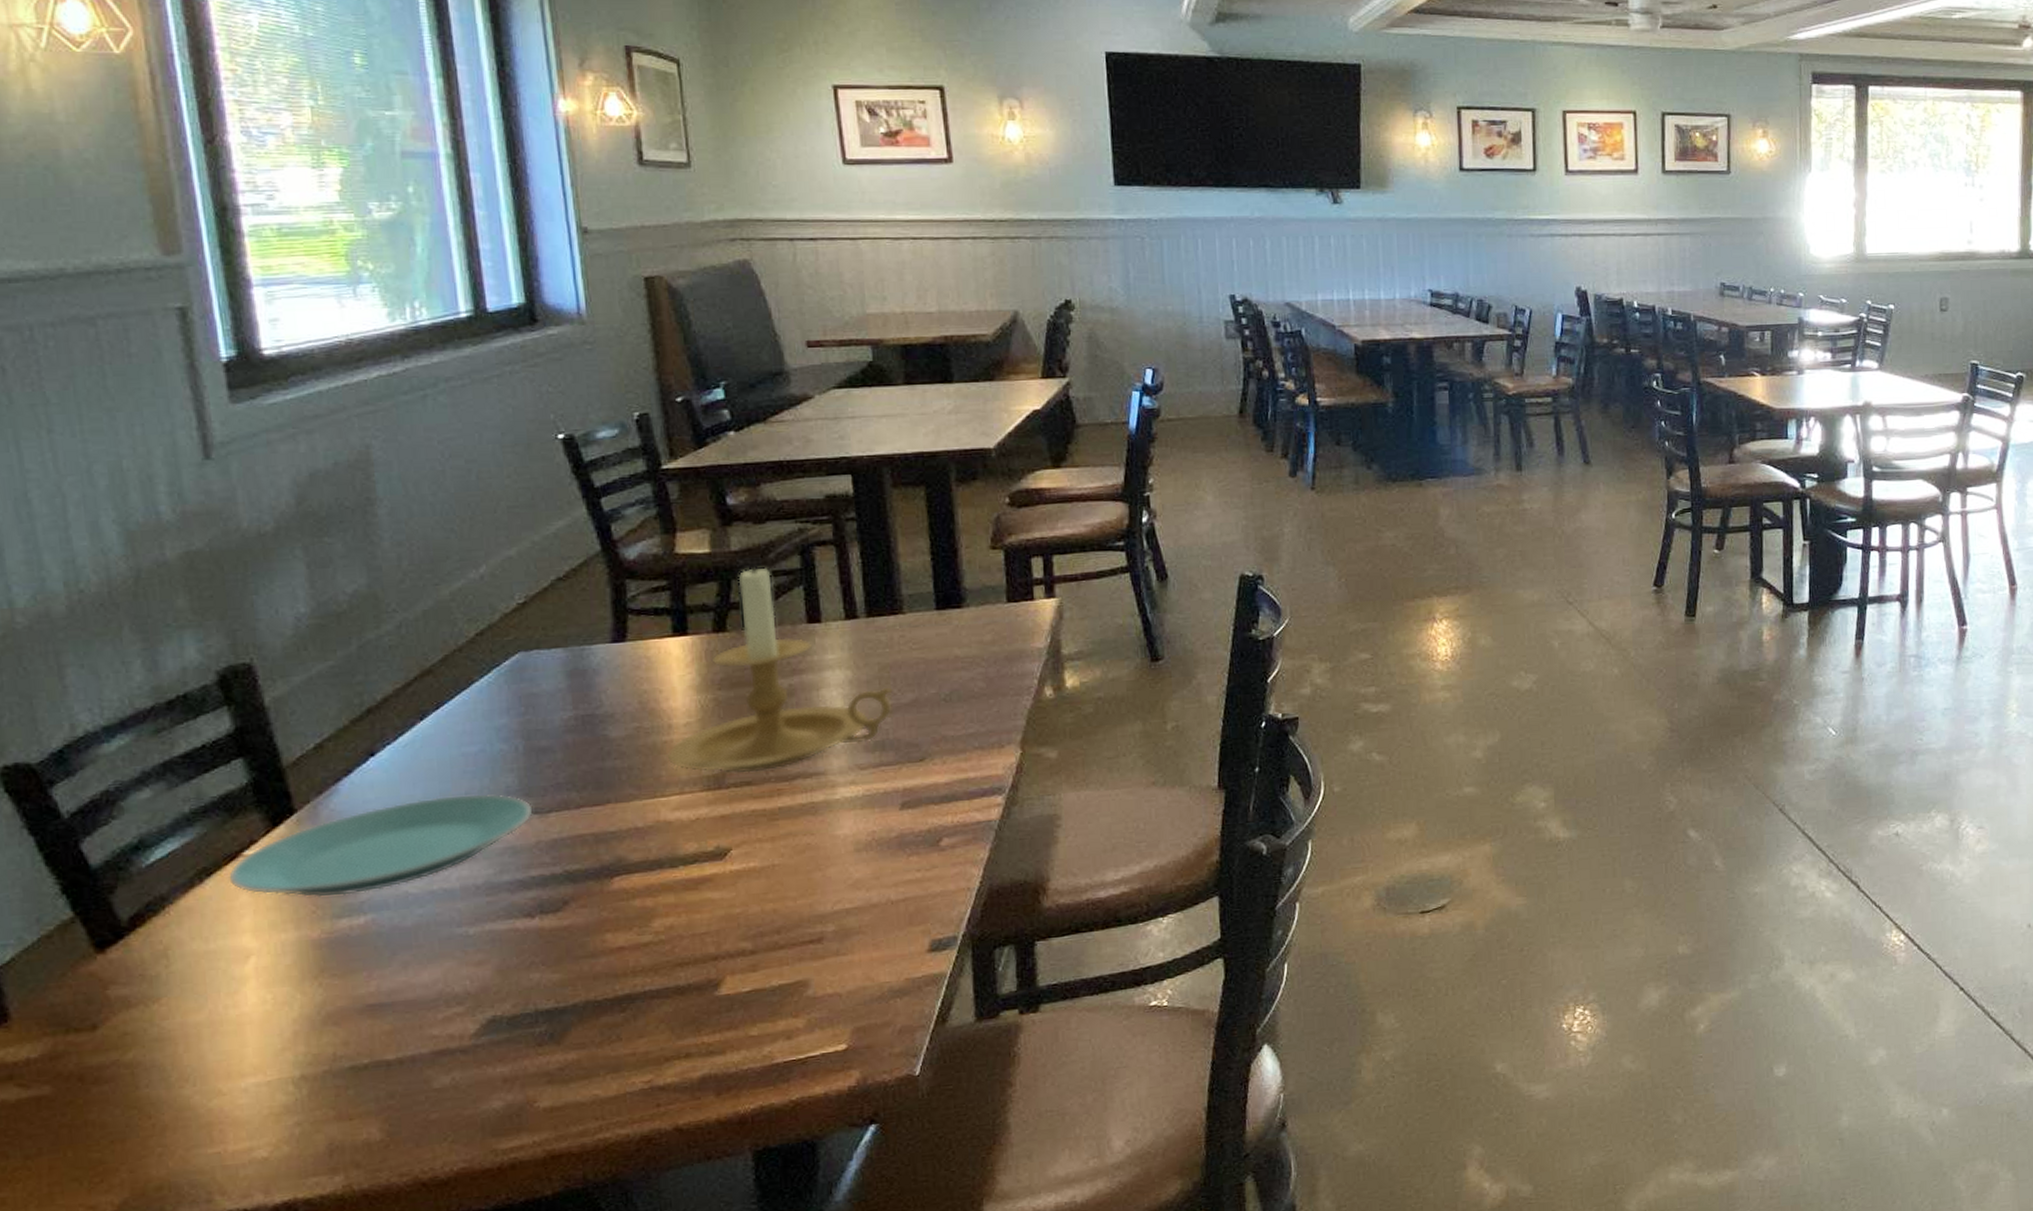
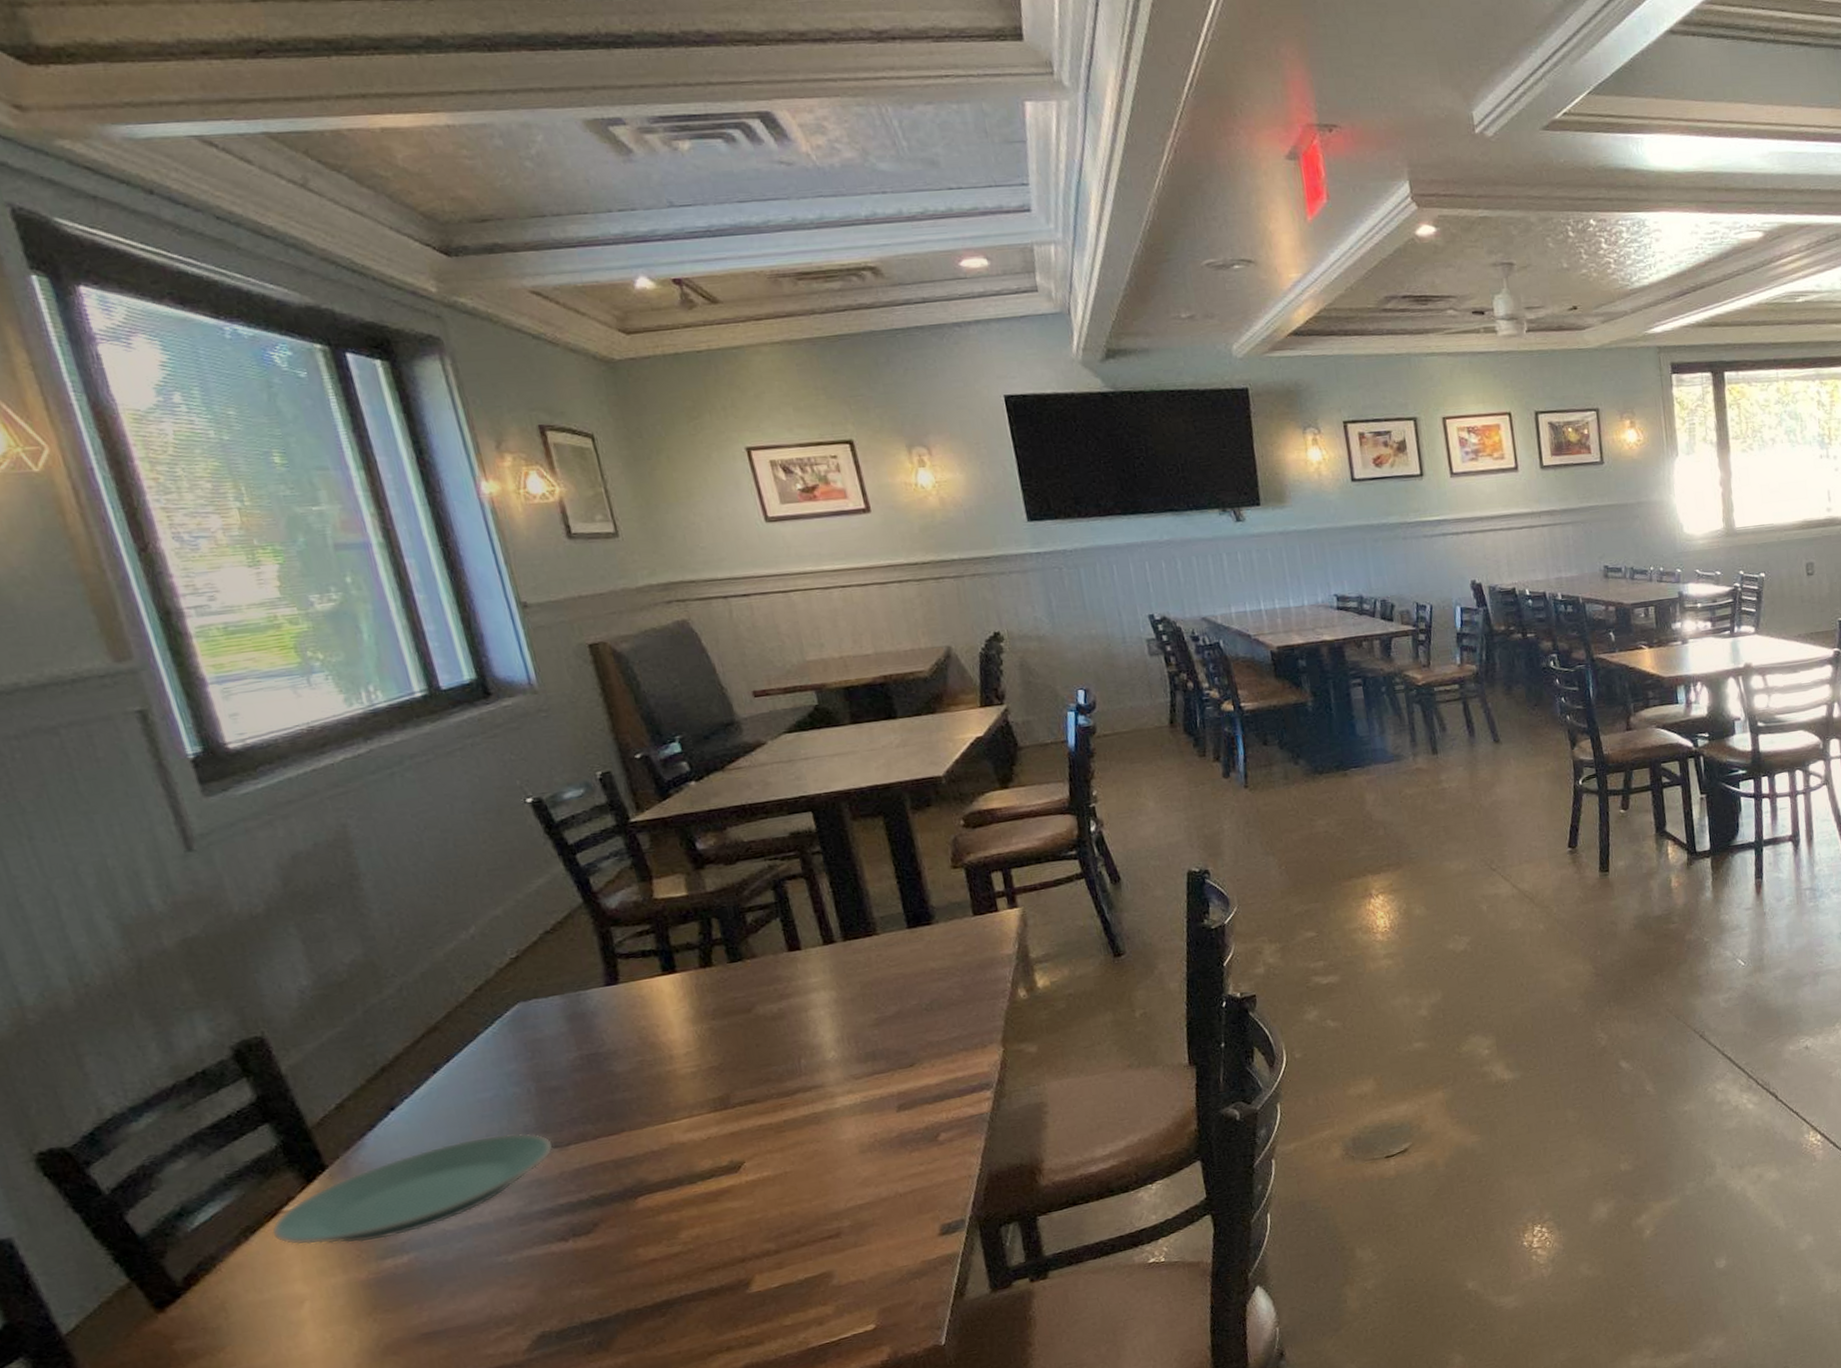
candle holder: present [667,562,893,773] -> none [671,900,878,1095]

